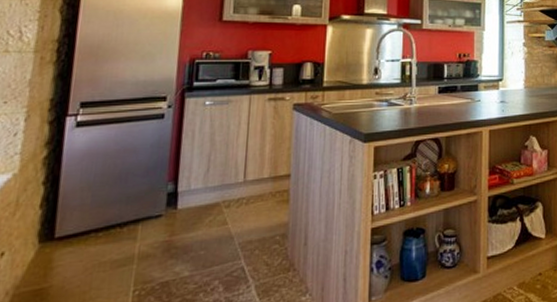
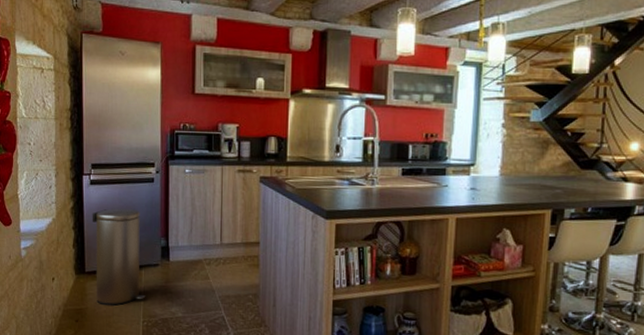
pedal bin: none [67,151,143,279] -> present [92,208,146,306]

